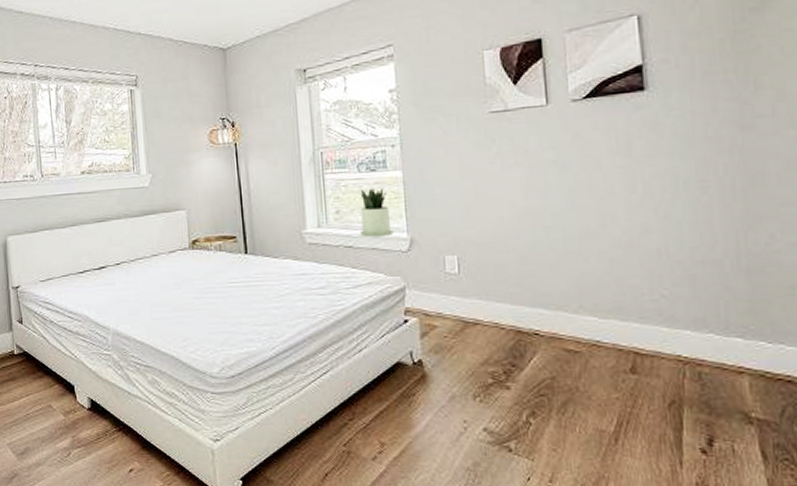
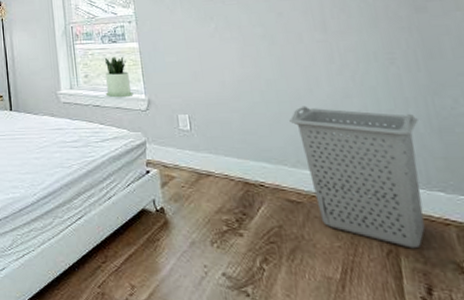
laundry basket: none [575,243,725,399] -> present [289,106,425,249]

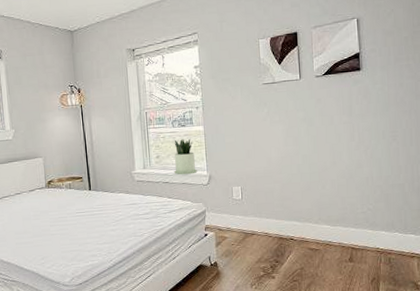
laundry basket: present [289,106,425,249] -> none [317,175,405,276]

